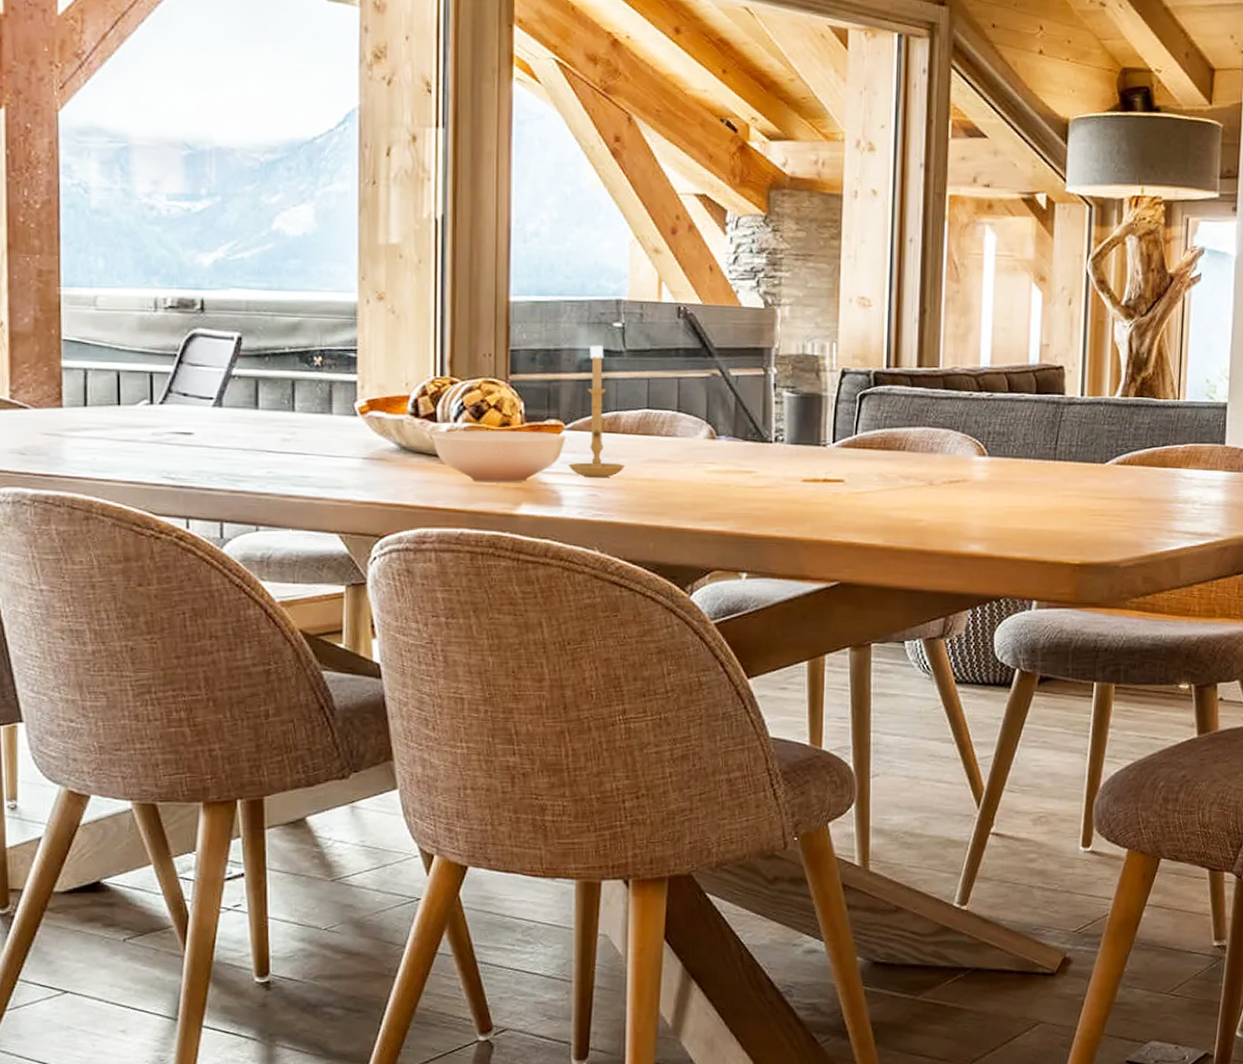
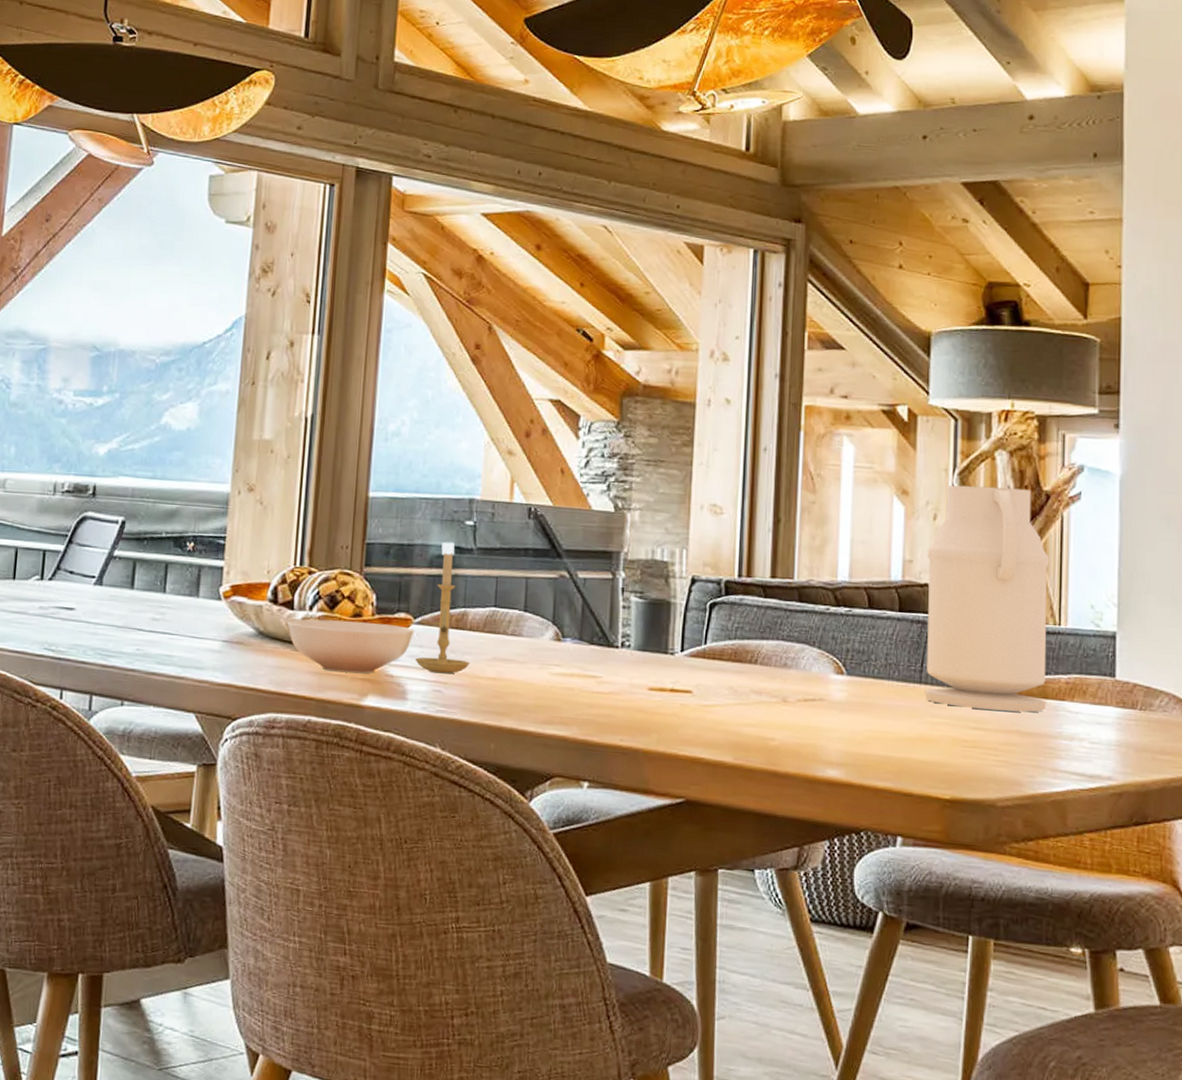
water jug: none [1058,270,1172,481] -> present [925,485,1049,713]

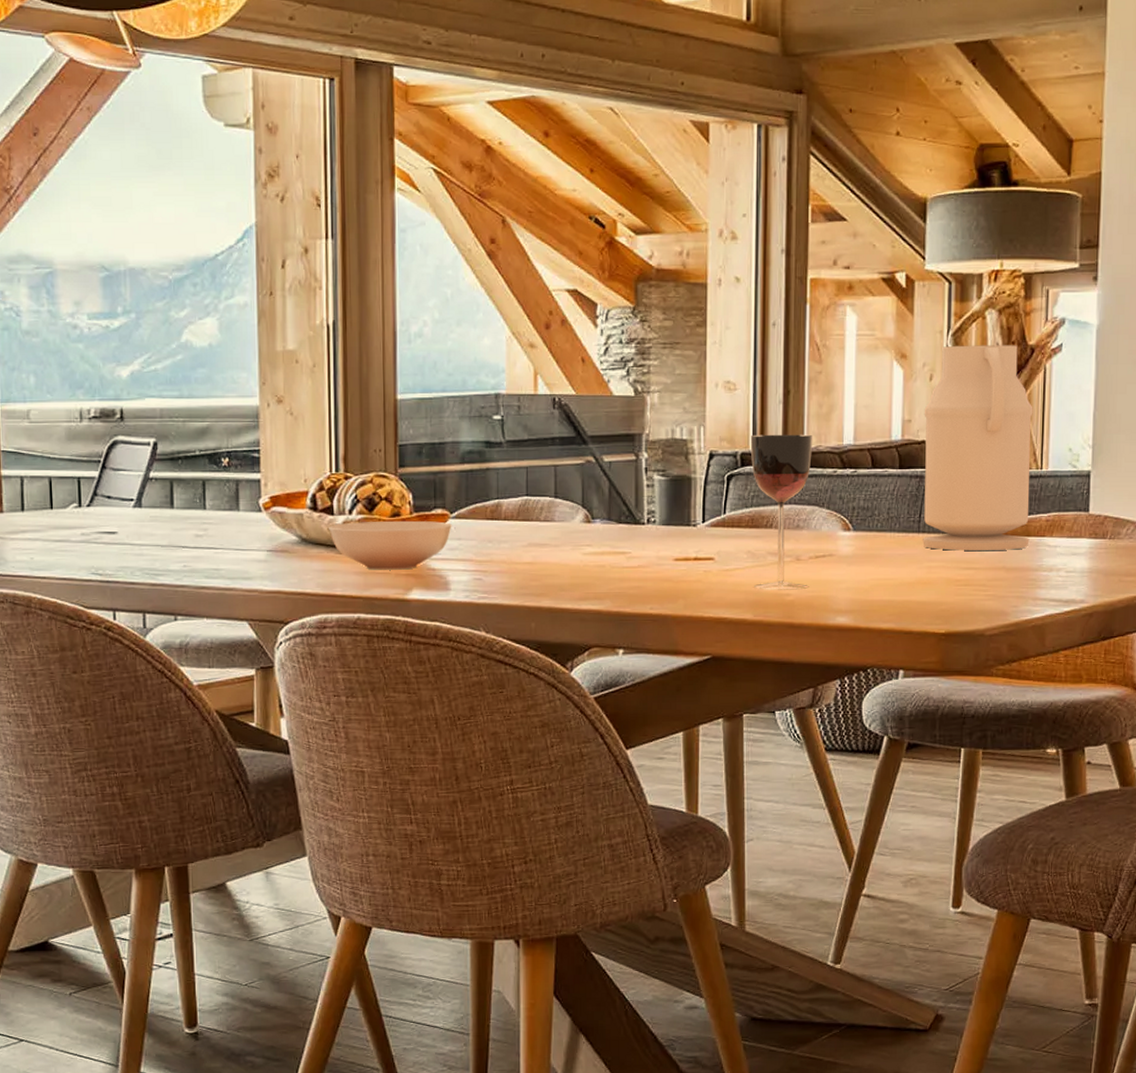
candle holder: present [415,541,470,674] -> none [455,437,507,563]
wineglass: none [734,562,803,735] -> present [750,434,812,590]

